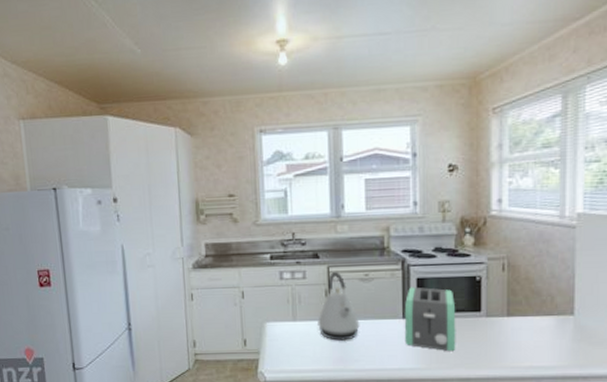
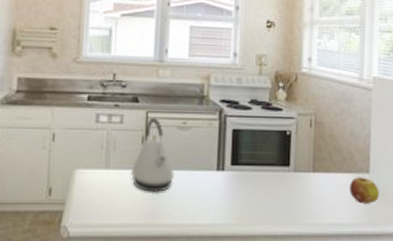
toaster: present [404,287,456,352] -> none [217,138,267,207]
fruit: none [550,319,586,346] -> present [349,177,379,204]

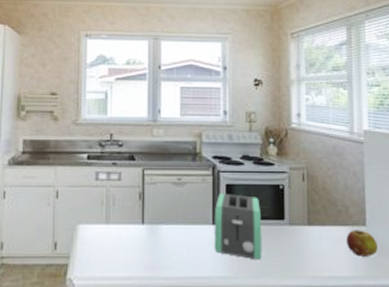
kettle: present [131,118,175,192] -> none [130,175,172,246]
toaster: none [217,138,267,207] -> present [214,193,262,260]

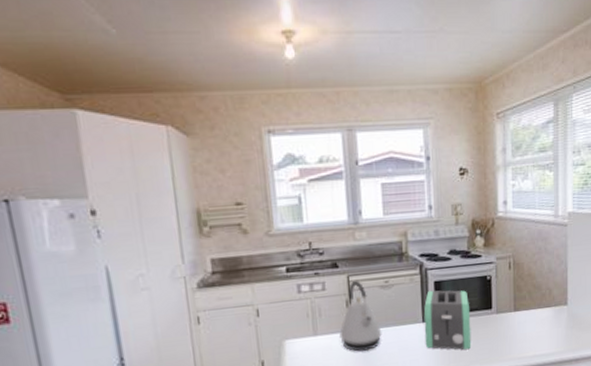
kettle: none [130,175,172,246] -> present [339,281,382,352]
fruit: present [346,230,378,257] -> none [549,309,577,334]

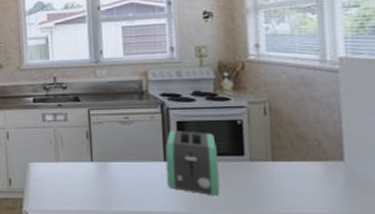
kettle: present [339,281,382,352] -> none [79,115,122,182]

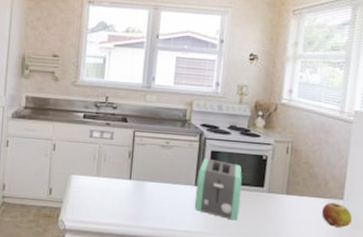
fruit: none [319,165,359,193] -> present [321,202,352,228]

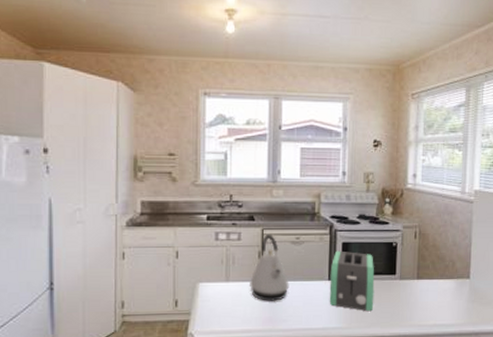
kettle: none [119,136,157,200] -> present [250,235,289,301]
fruit: present [321,202,352,228] -> none [450,282,479,306]

